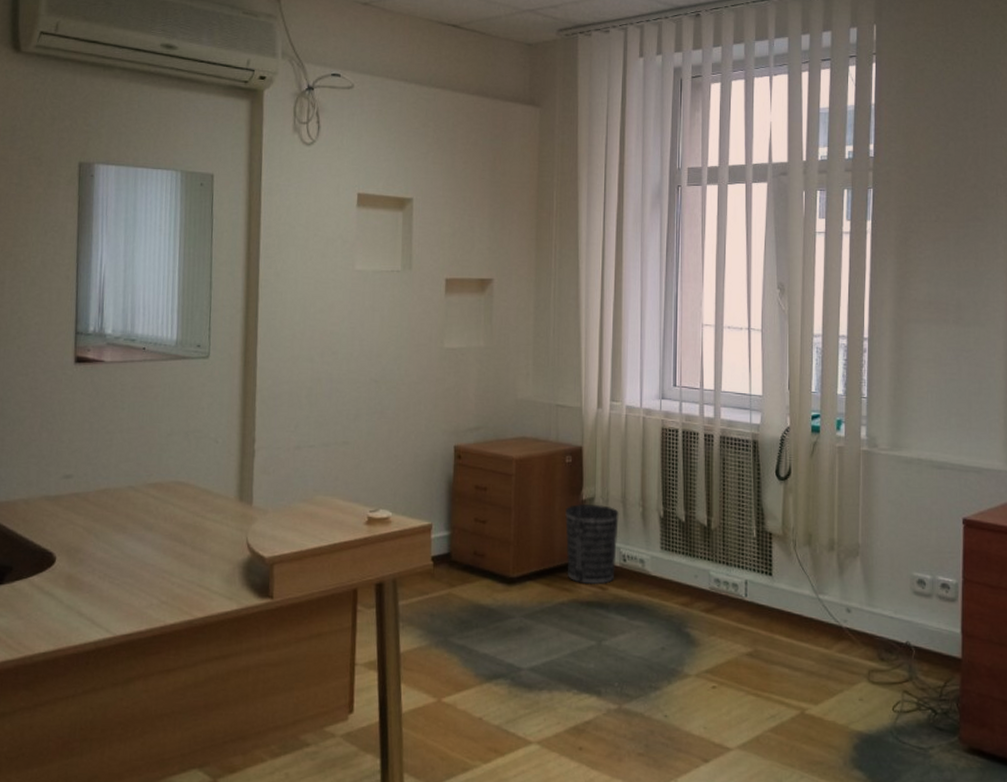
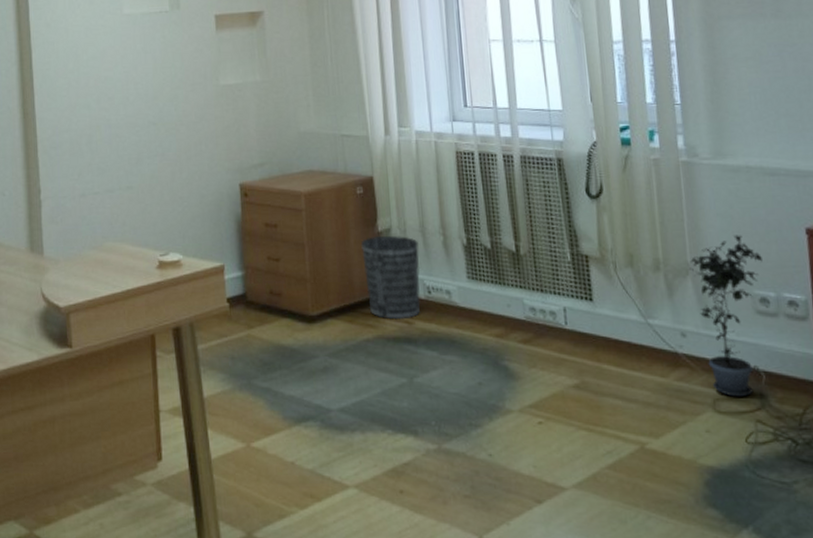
potted plant: none [858,521,923,669] -> present [688,235,762,397]

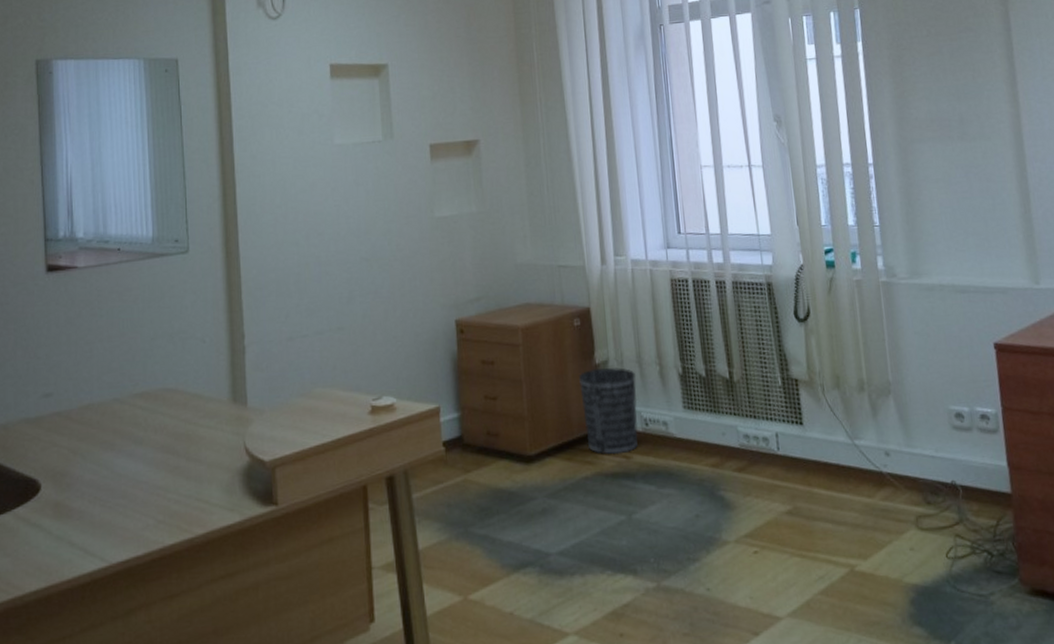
potted plant: present [688,235,762,397] -> none [890,352,956,513]

